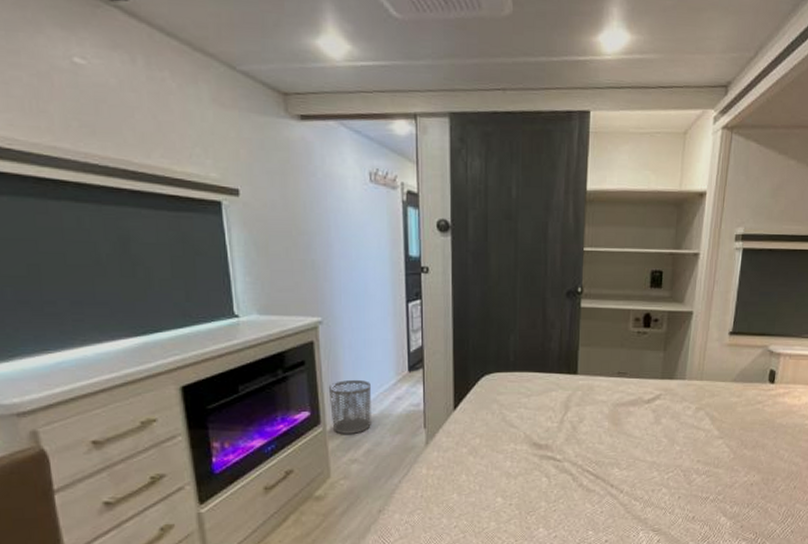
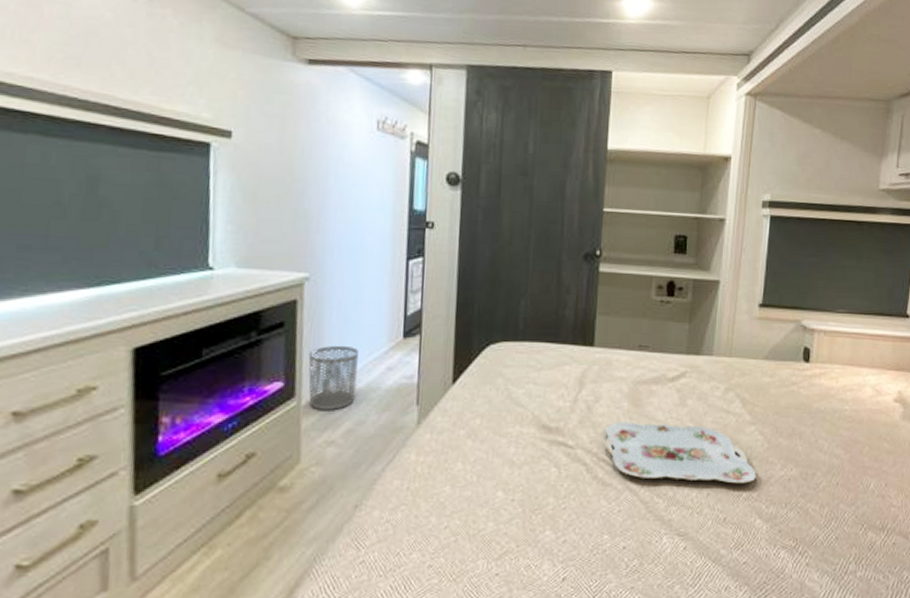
serving tray: none [588,438,722,489] -> present [604,422,756,484]

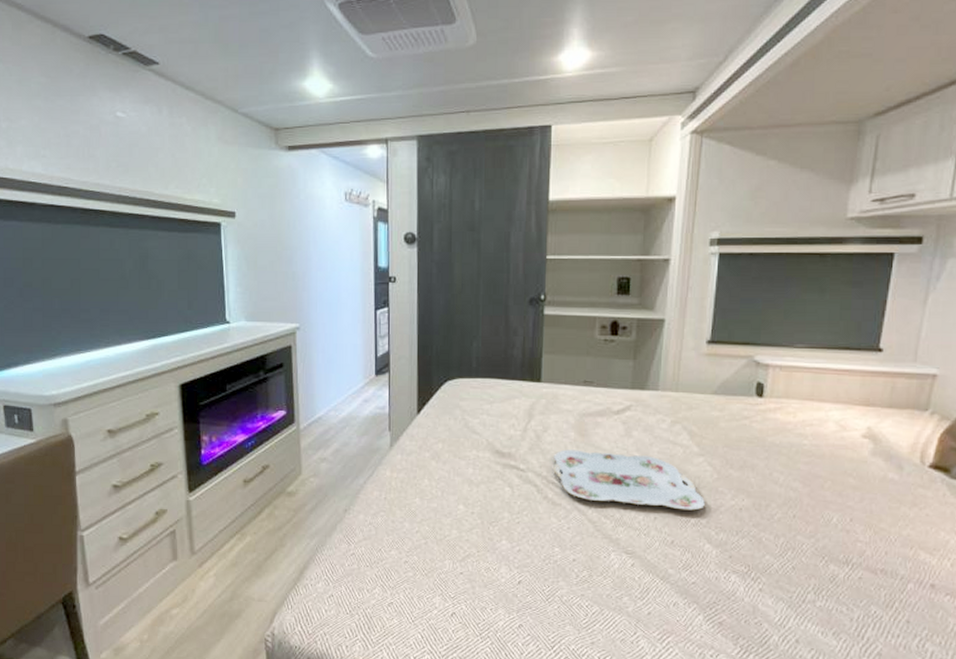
waste bin: present [308,345,358,410] -> none [303,381,340,433]

